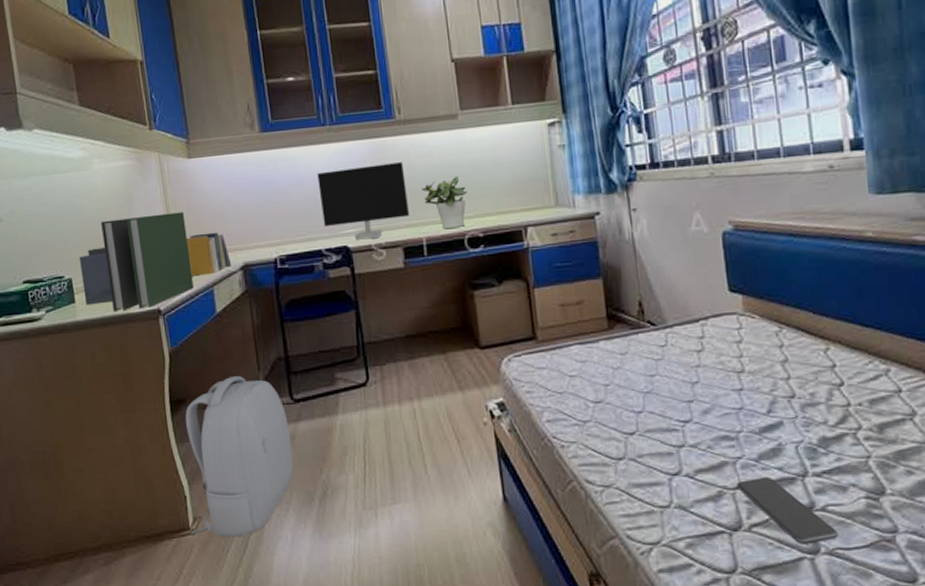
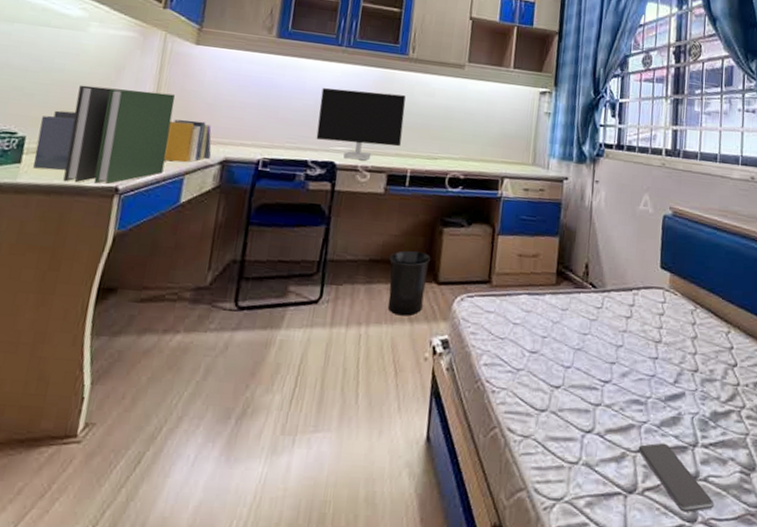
backpack: present [185,376,294,538] -> none [74,272,226,452]
potted plant: present [422,177,467,230] -> none [417,120,458,167]
waste bin: none [426,319,470,386] -> present [387,250,431,316]

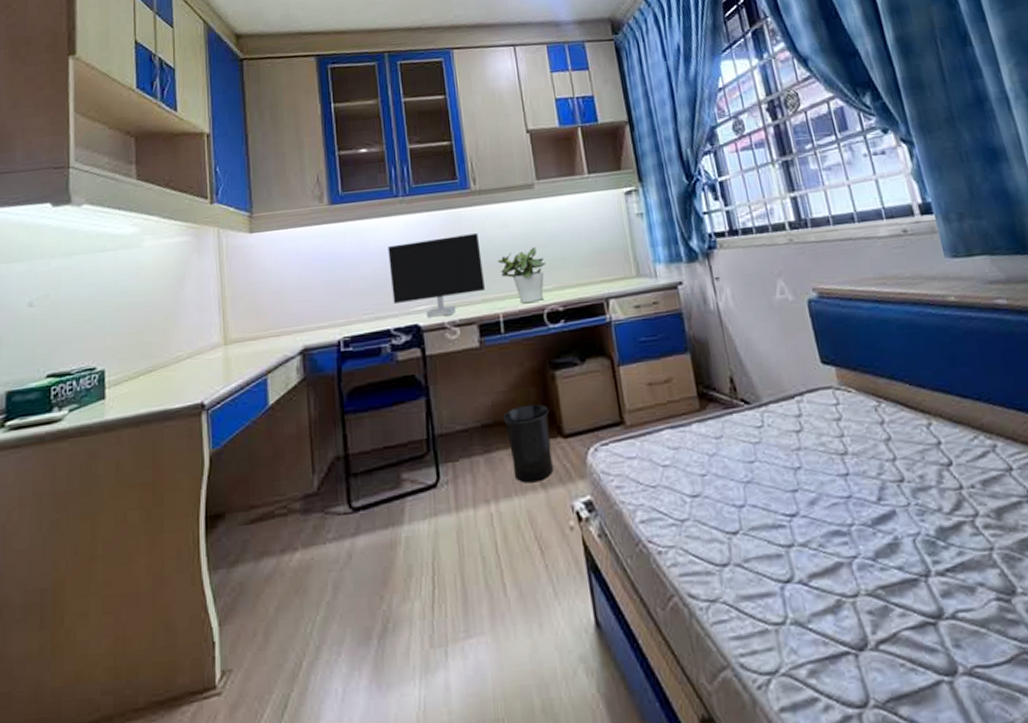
books: present [33,110,76,171] -> none [115,333,150,401]
binder: present [63,84,175,185] -> none [146,291,245,409]
books: present [164,119,212,163] -> none [240,312,290,364]
potted plant: none [417,120,458,167] -> present [498,248,545,304]
smartphone: present [638,443,715,512] -> none [855,578,976,664]

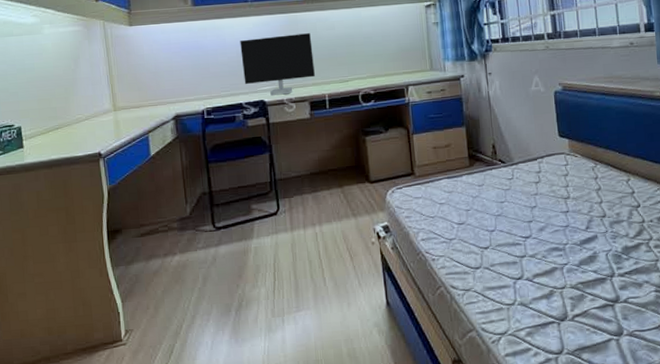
potted plant: present [498,248,545,304] -> none [326,46,362,88]
waste bin: present [503,404,553,484] -> none [327,159,362,213]

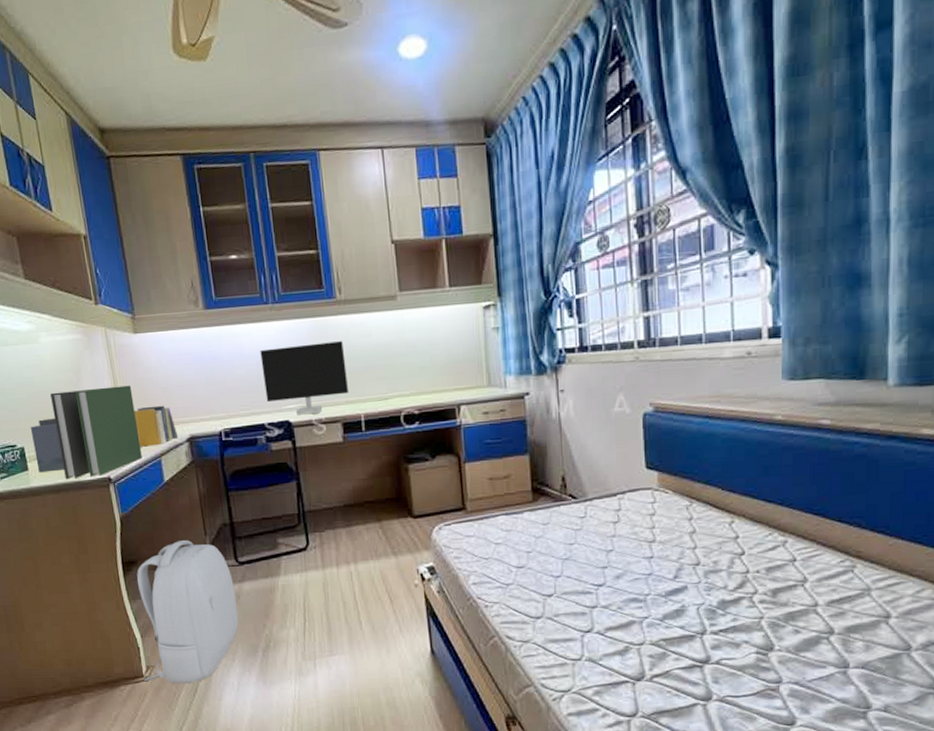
books: none [28,100,59,150] -> present [30,418,65,473]
binder: none [49,71,131,156] -> present [50,385,142,480]
backpack: none [121,209,215,347] -> present [137,540,239,684]
books: none [126,88,165,125] -> present [134,405,179,447]

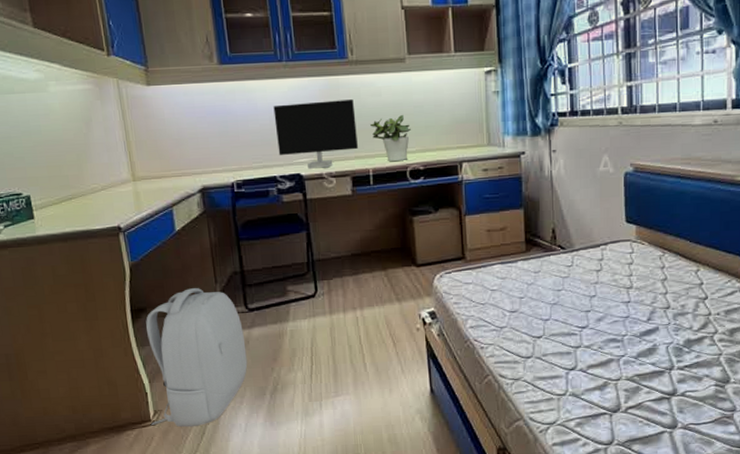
books: present [30,418,65,473] -> none [36,167,73,221]
binder: present [50,385,142,480] -> none [59,136,153,229]
books: present [134,405,179,447] -> none [145,156,191,197]
potted plant: none [361,356,404,407] -> present [370,115,411,162]

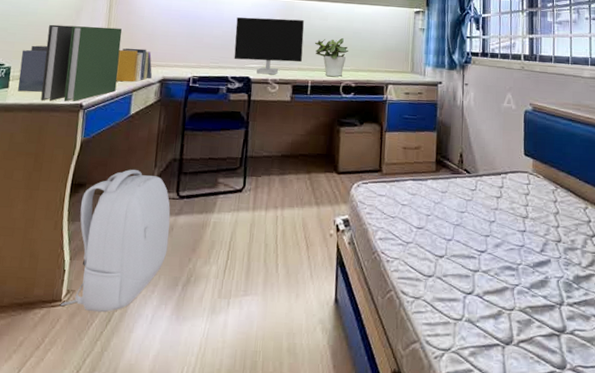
books: none [36,167,73,221] -> present [18,45,47,93]
binder: none [59,136,153,229] -> present [40,24,122,102]
books: none [145,156,191,197] -> present [116,48,153,83]

